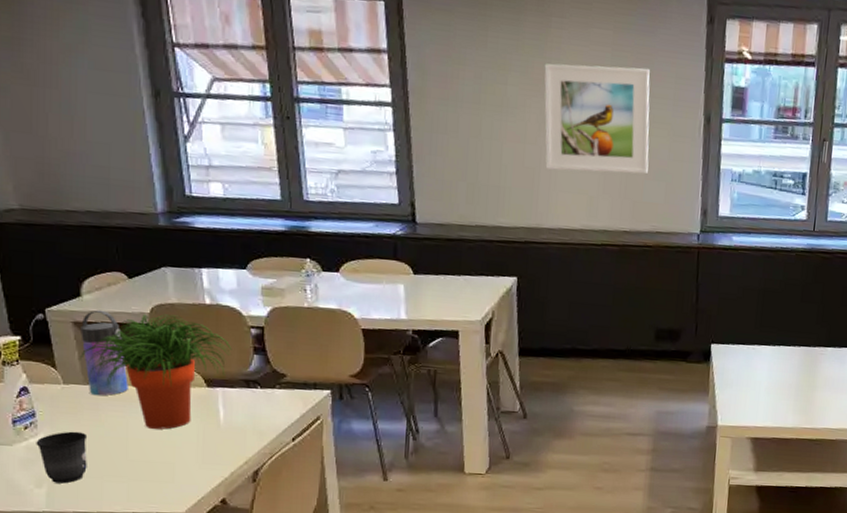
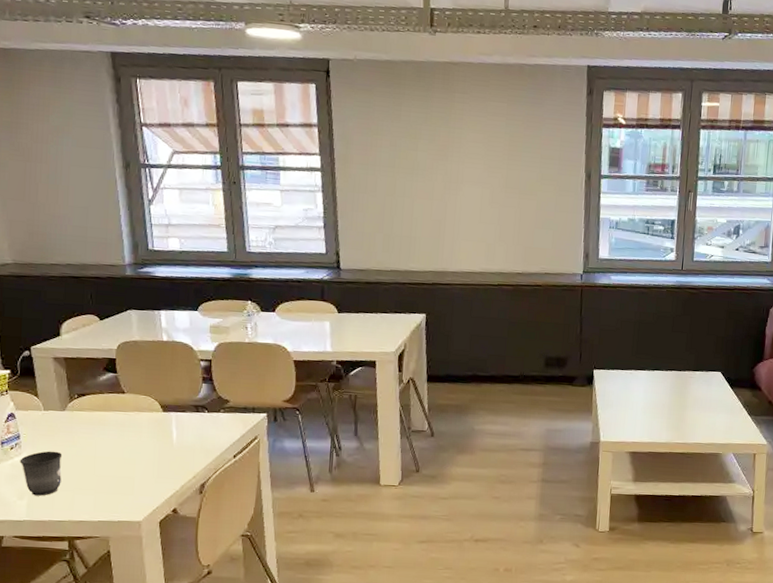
potted plant: present [79,314,232,430] -> none [57,350,185,449]
water bottle: present [81,310,128,396] -> none [59,347,98,421]
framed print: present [544,63,650,174] -> none [449,132,539,224]

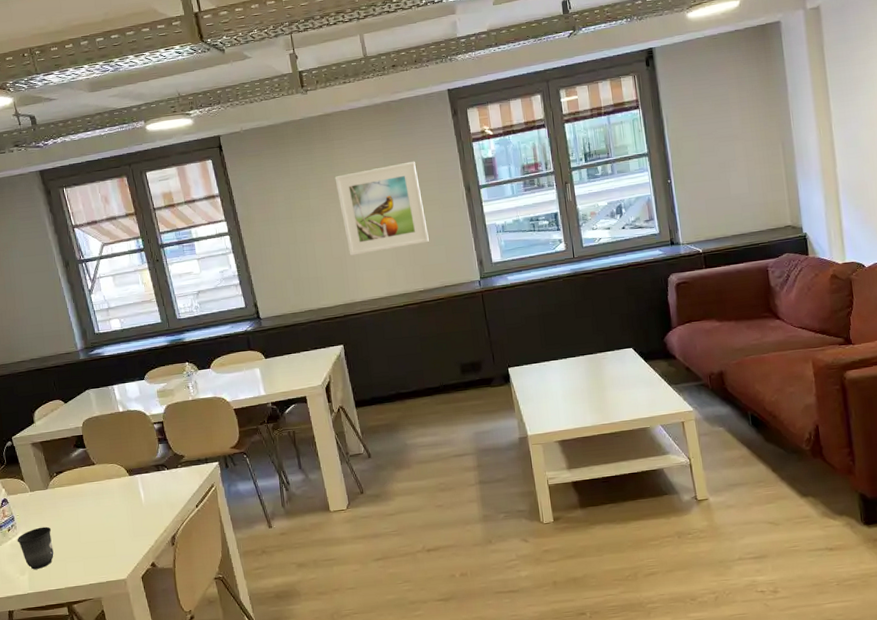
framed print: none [449,132,539,224] -> present [335,161,429,256]

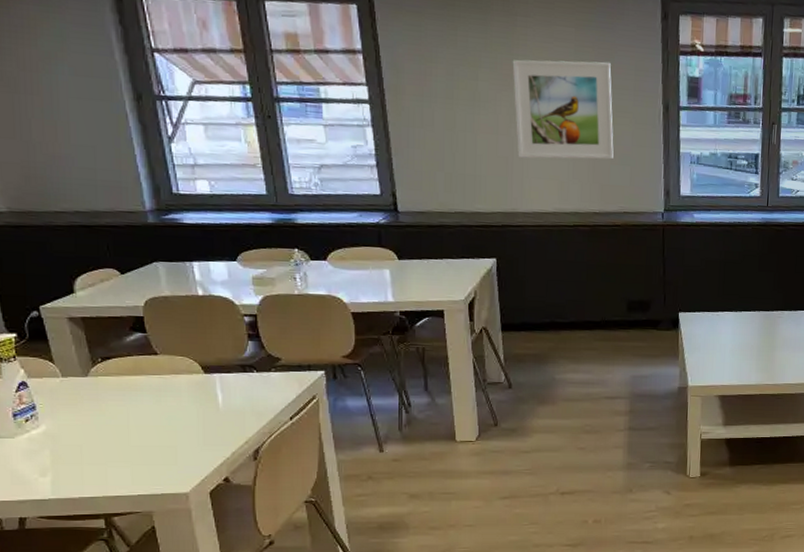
mug: present [17,526,54,570] -> none [38,421,90,471]

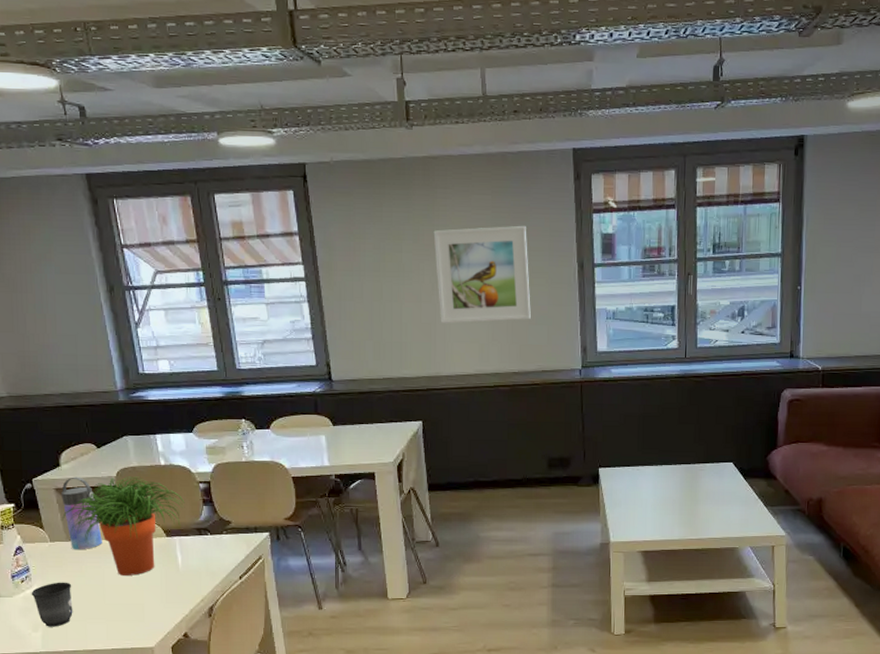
mug: none [38,421,90,471] -> present [31,582,73,627]
water bottle: none [76,305,127,387] -> present [61,477,102,550]
potted plant: none [76,306,227,415] -> present [61,476,185,576]

